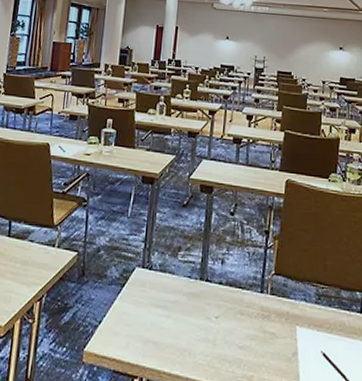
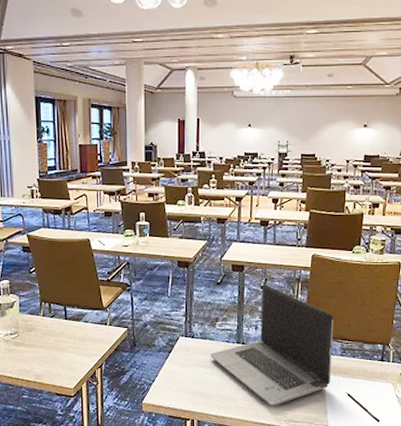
laptop computer: none [169,209,308,364] -> present [211,284,334,405]

